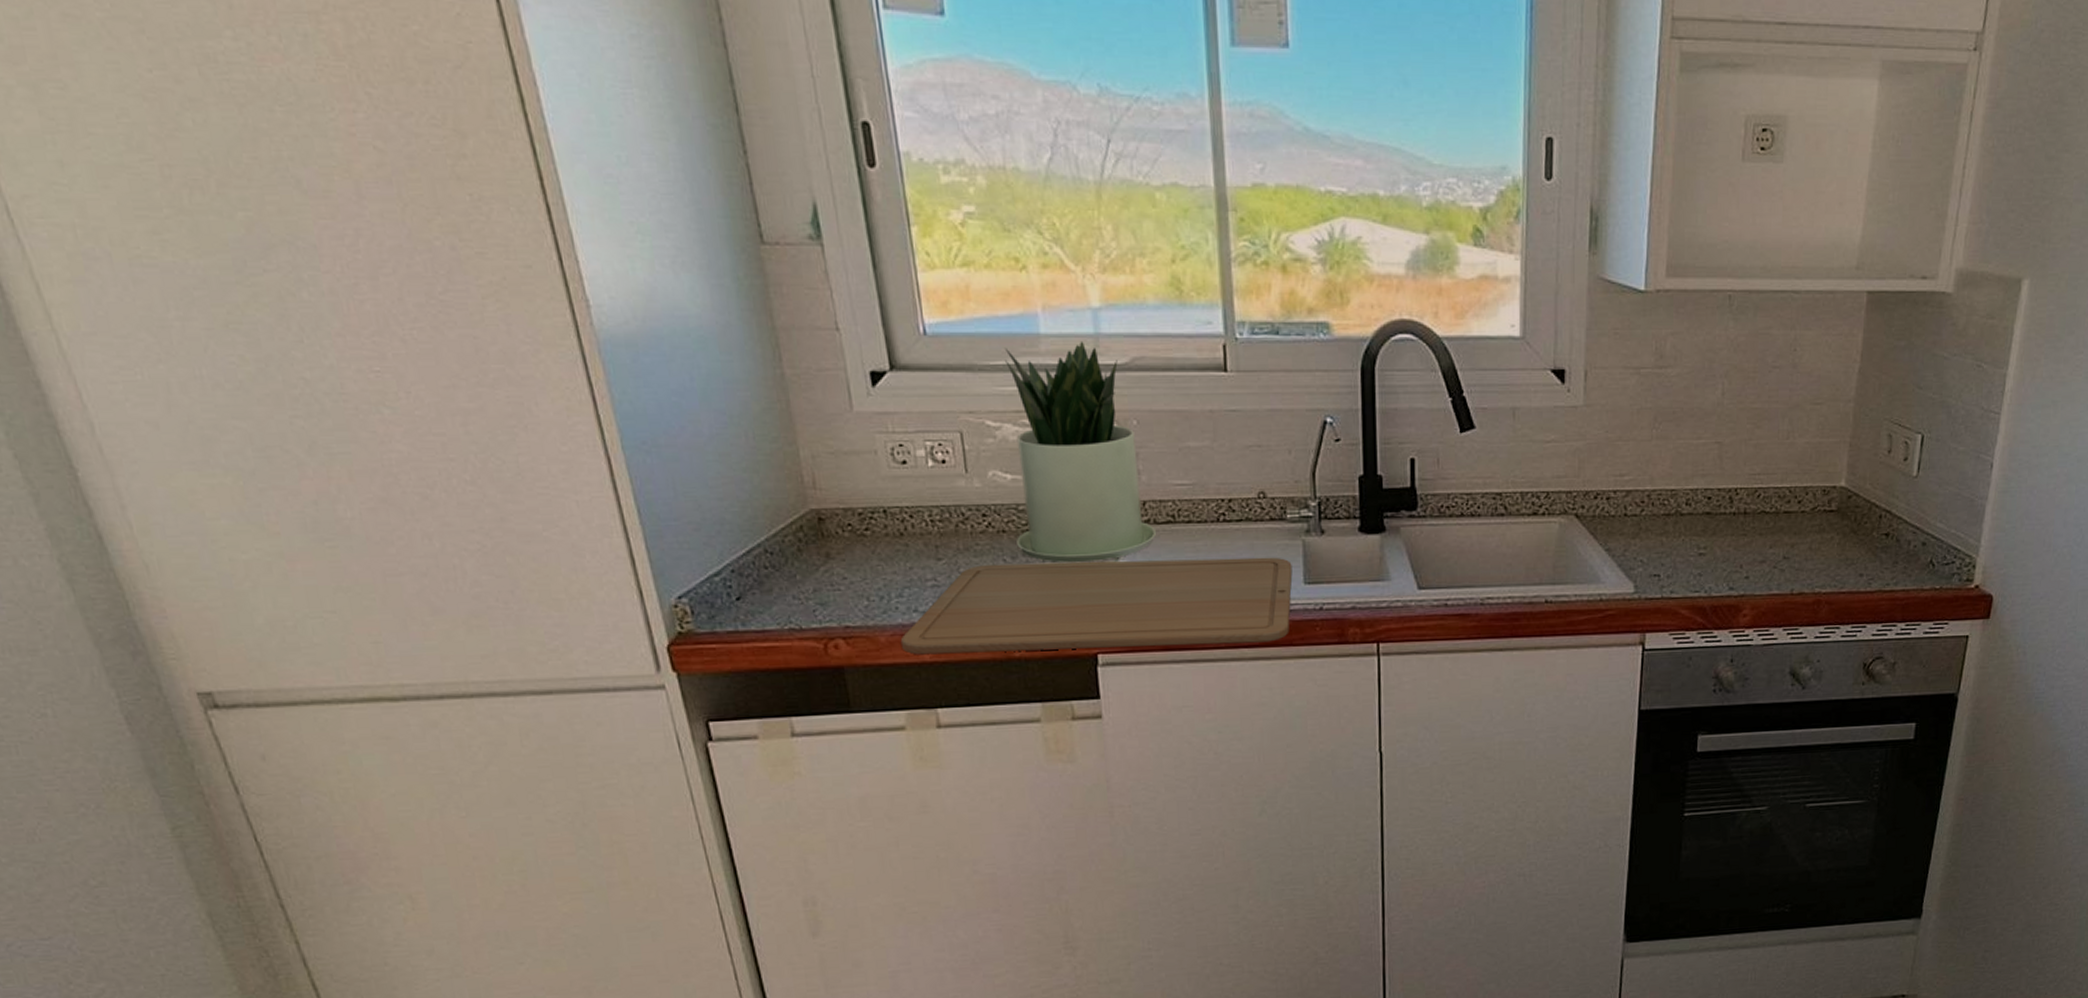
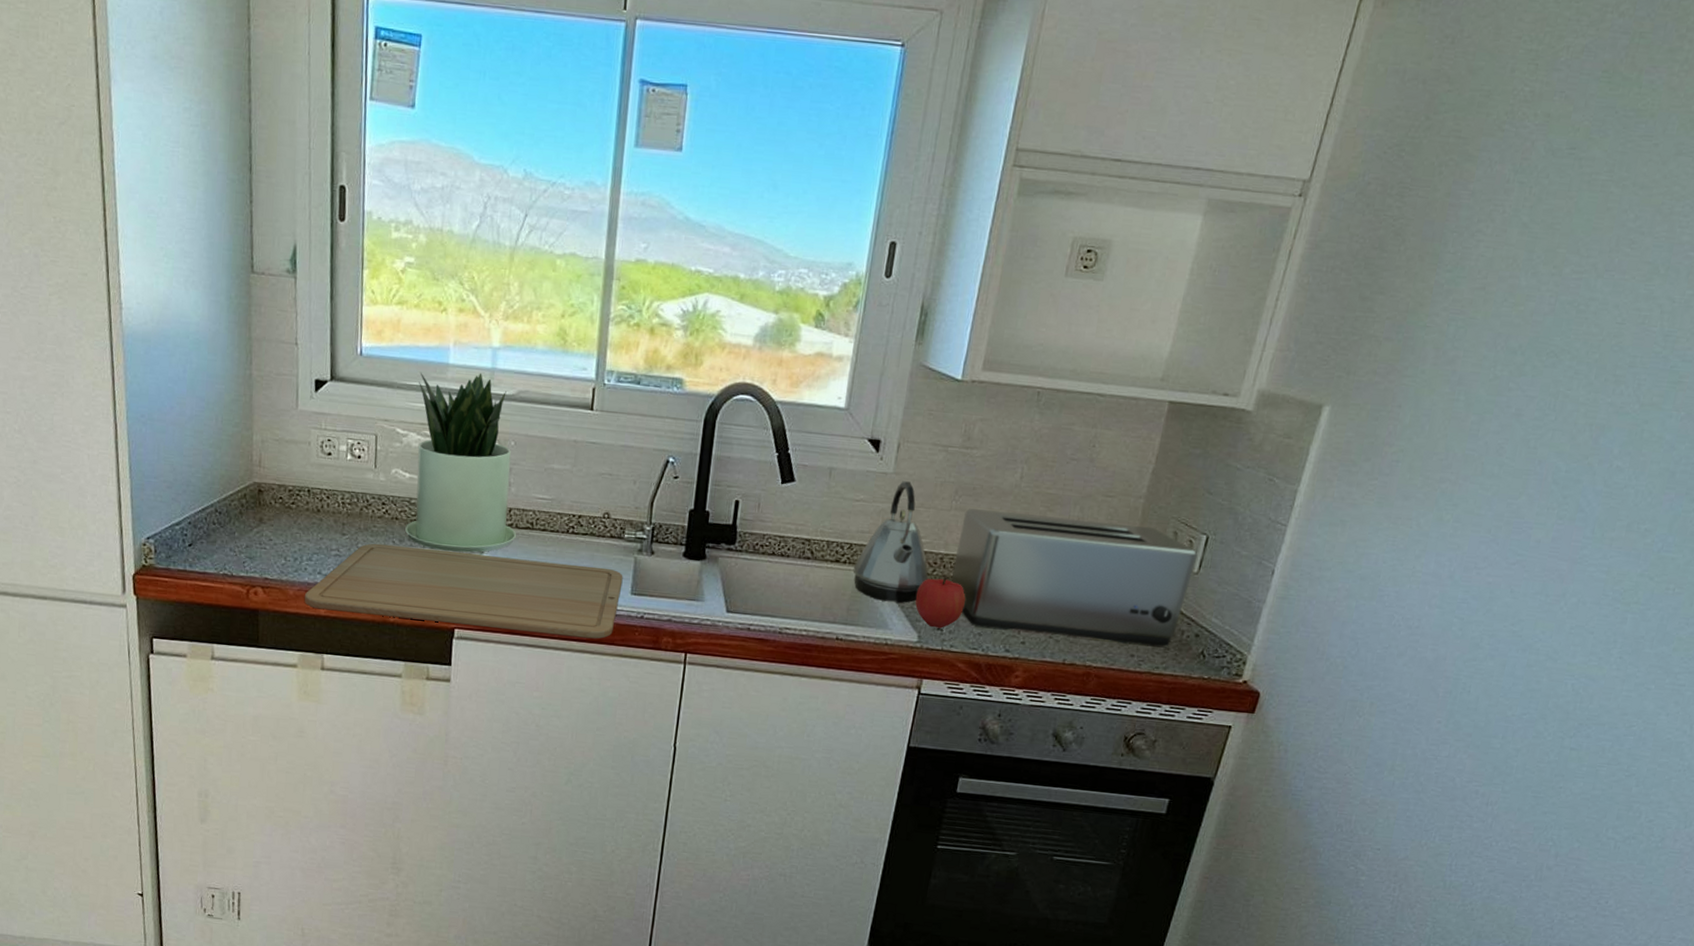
kettle: none [1553,413,1638,553] -> present [853,481,929,603]
fruit: none [1626,515,1680,574] -> present [915,576,966,629]
toaster: none [1662,432,1915,566] -> present [951,508,1198,646]

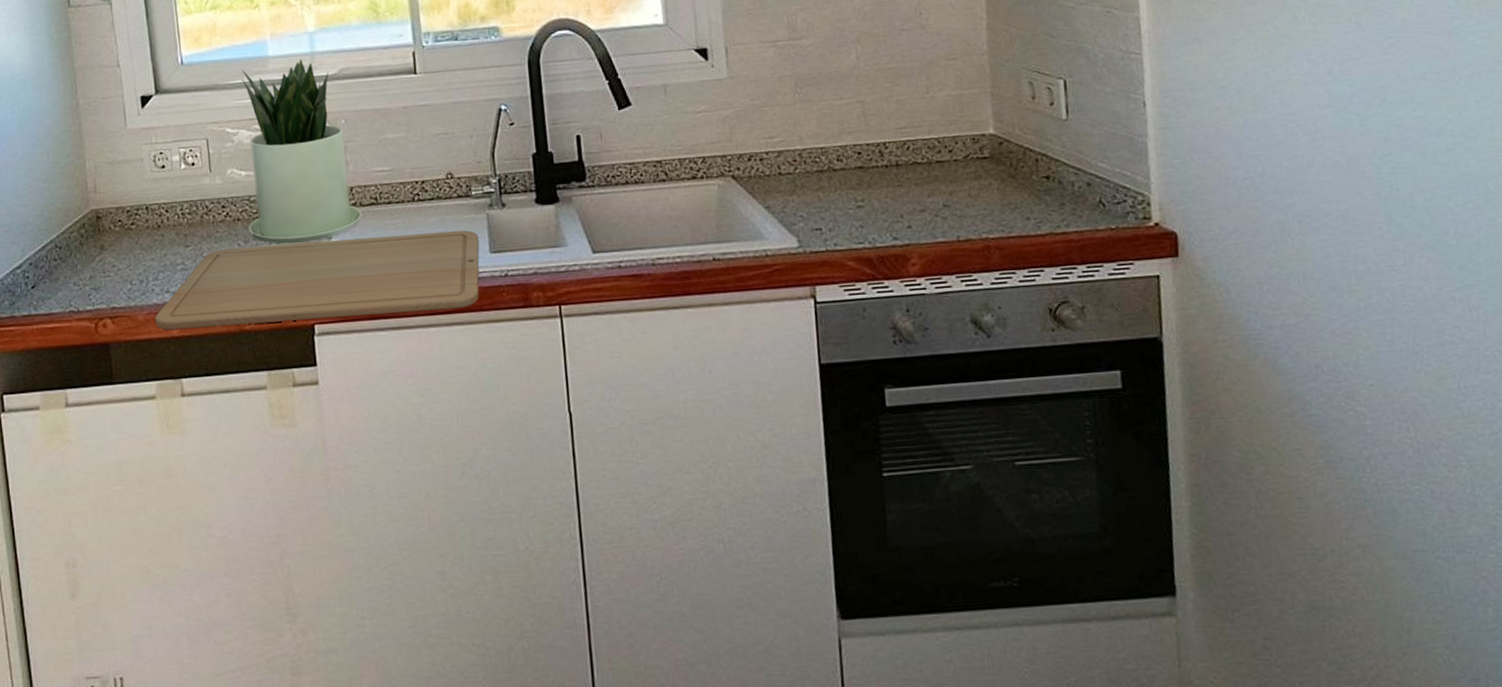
kettle: present [853,481,929,603] -> none [711,83,792,211]
fruit: present [915,576,966,629] -> none [783,172,838,228]
toaster: present [951,508,1198,646] -> none [810,82,1065,218]

